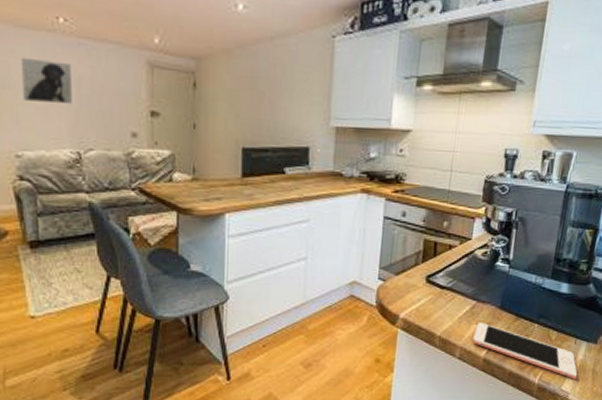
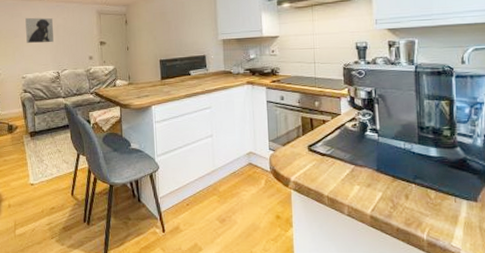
cell phone: present [473,322,578,379] -> none [357,183,465,236]

